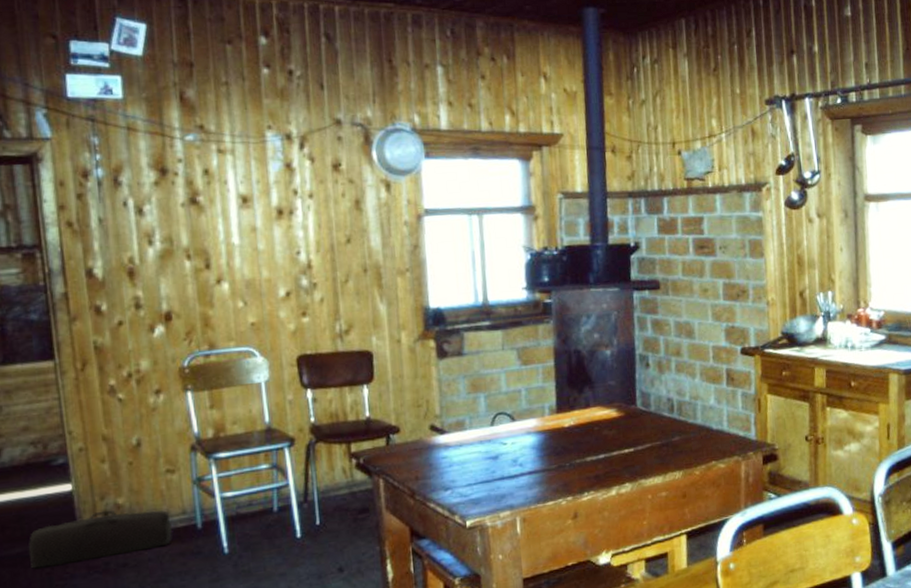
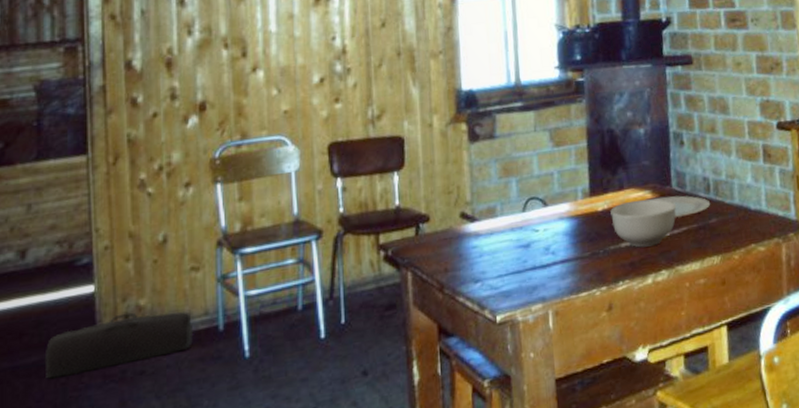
bowl: none [576,417,641,462] -> present [610,199,677,248]
plate: none [611,414,674,435] -> present [645,195,711,217]

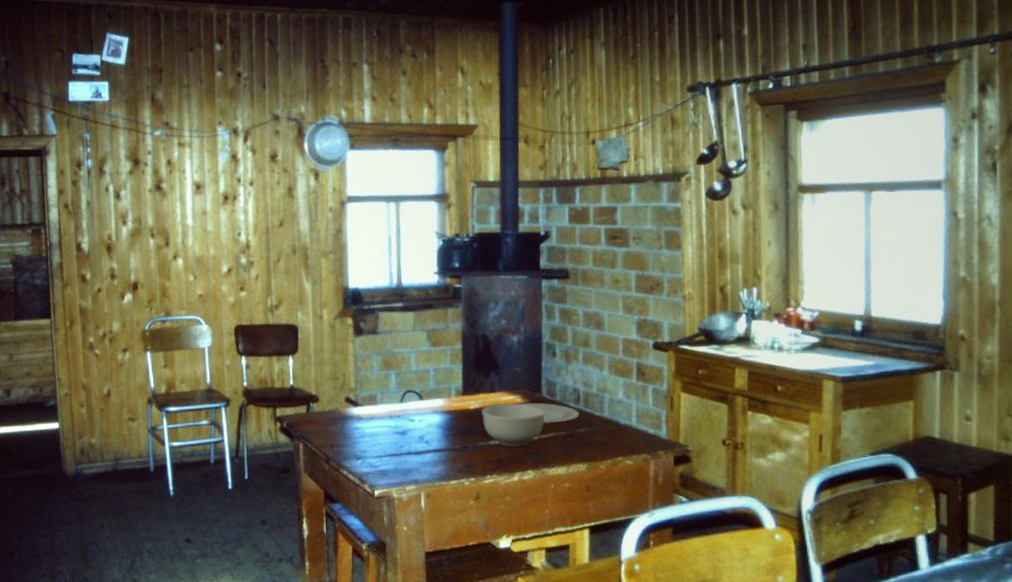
duffel bag: present [44,311,194,379] -> none [26,448,132,491]

